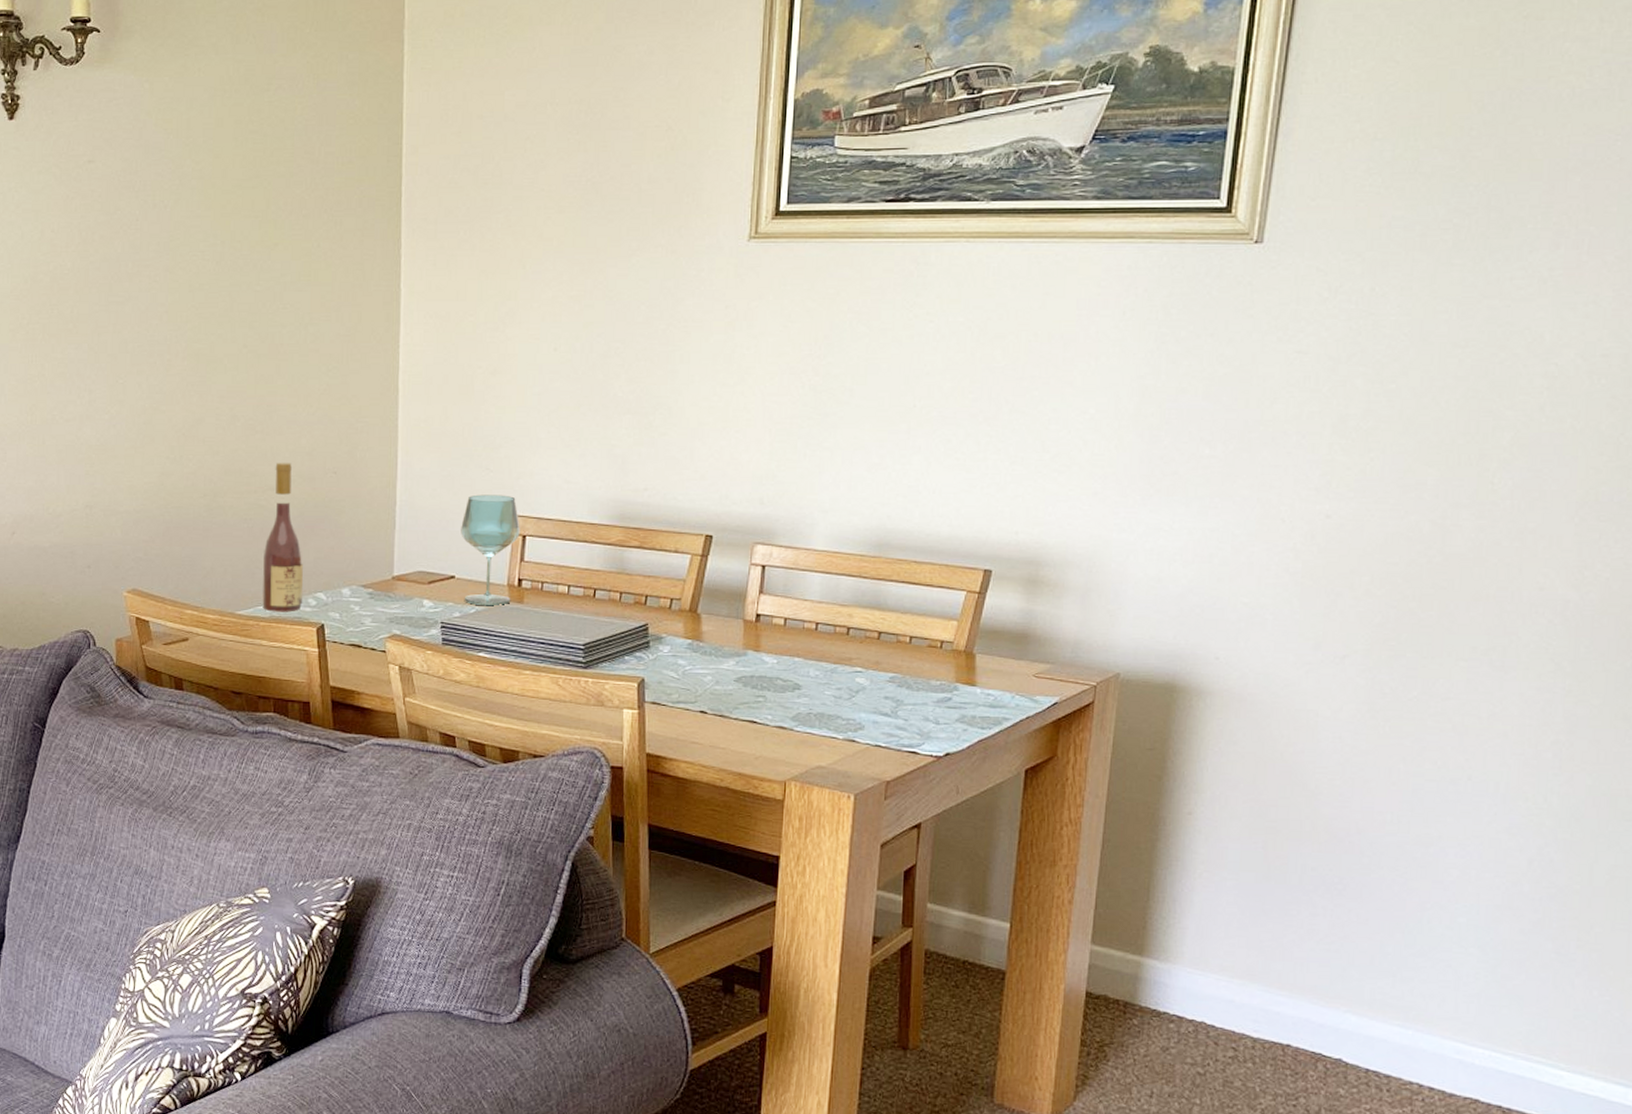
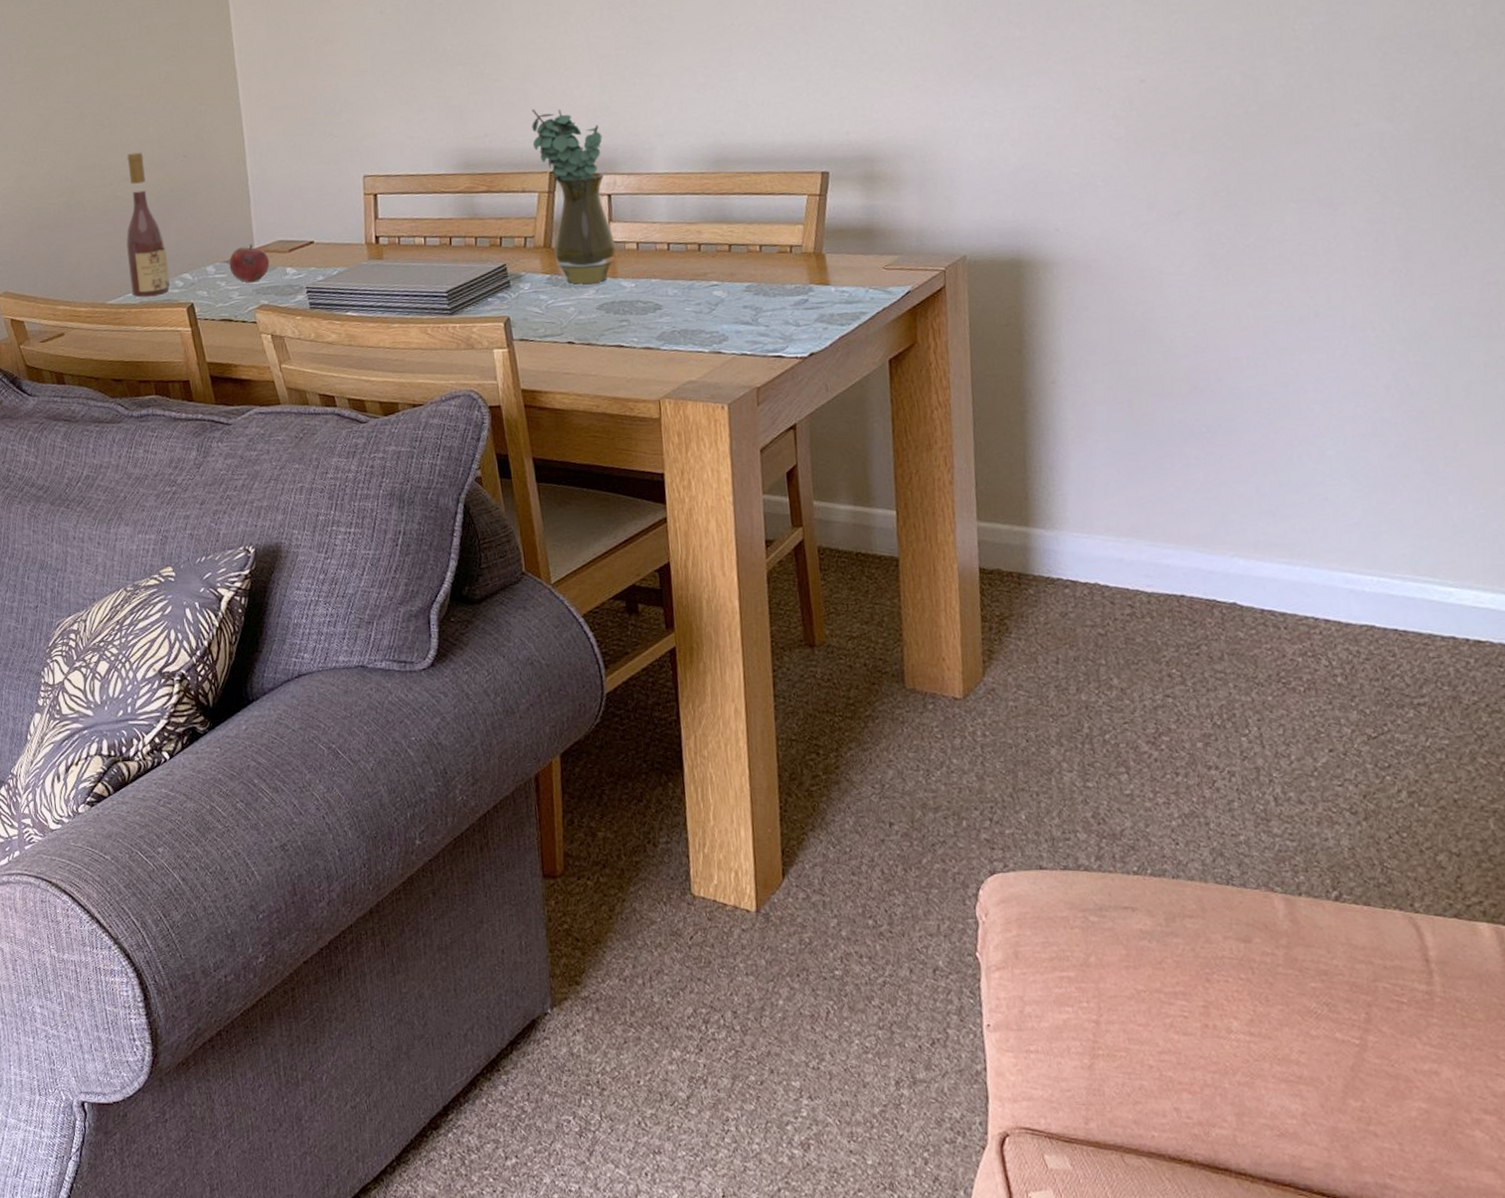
fruit: none [365,571,407,611] -> present [229,244,270,283]
wine glass: present [461,494,520,606] -> none [313,157,371,267]
vase: none [692,468,765,654] -> present [532,108,616,284]

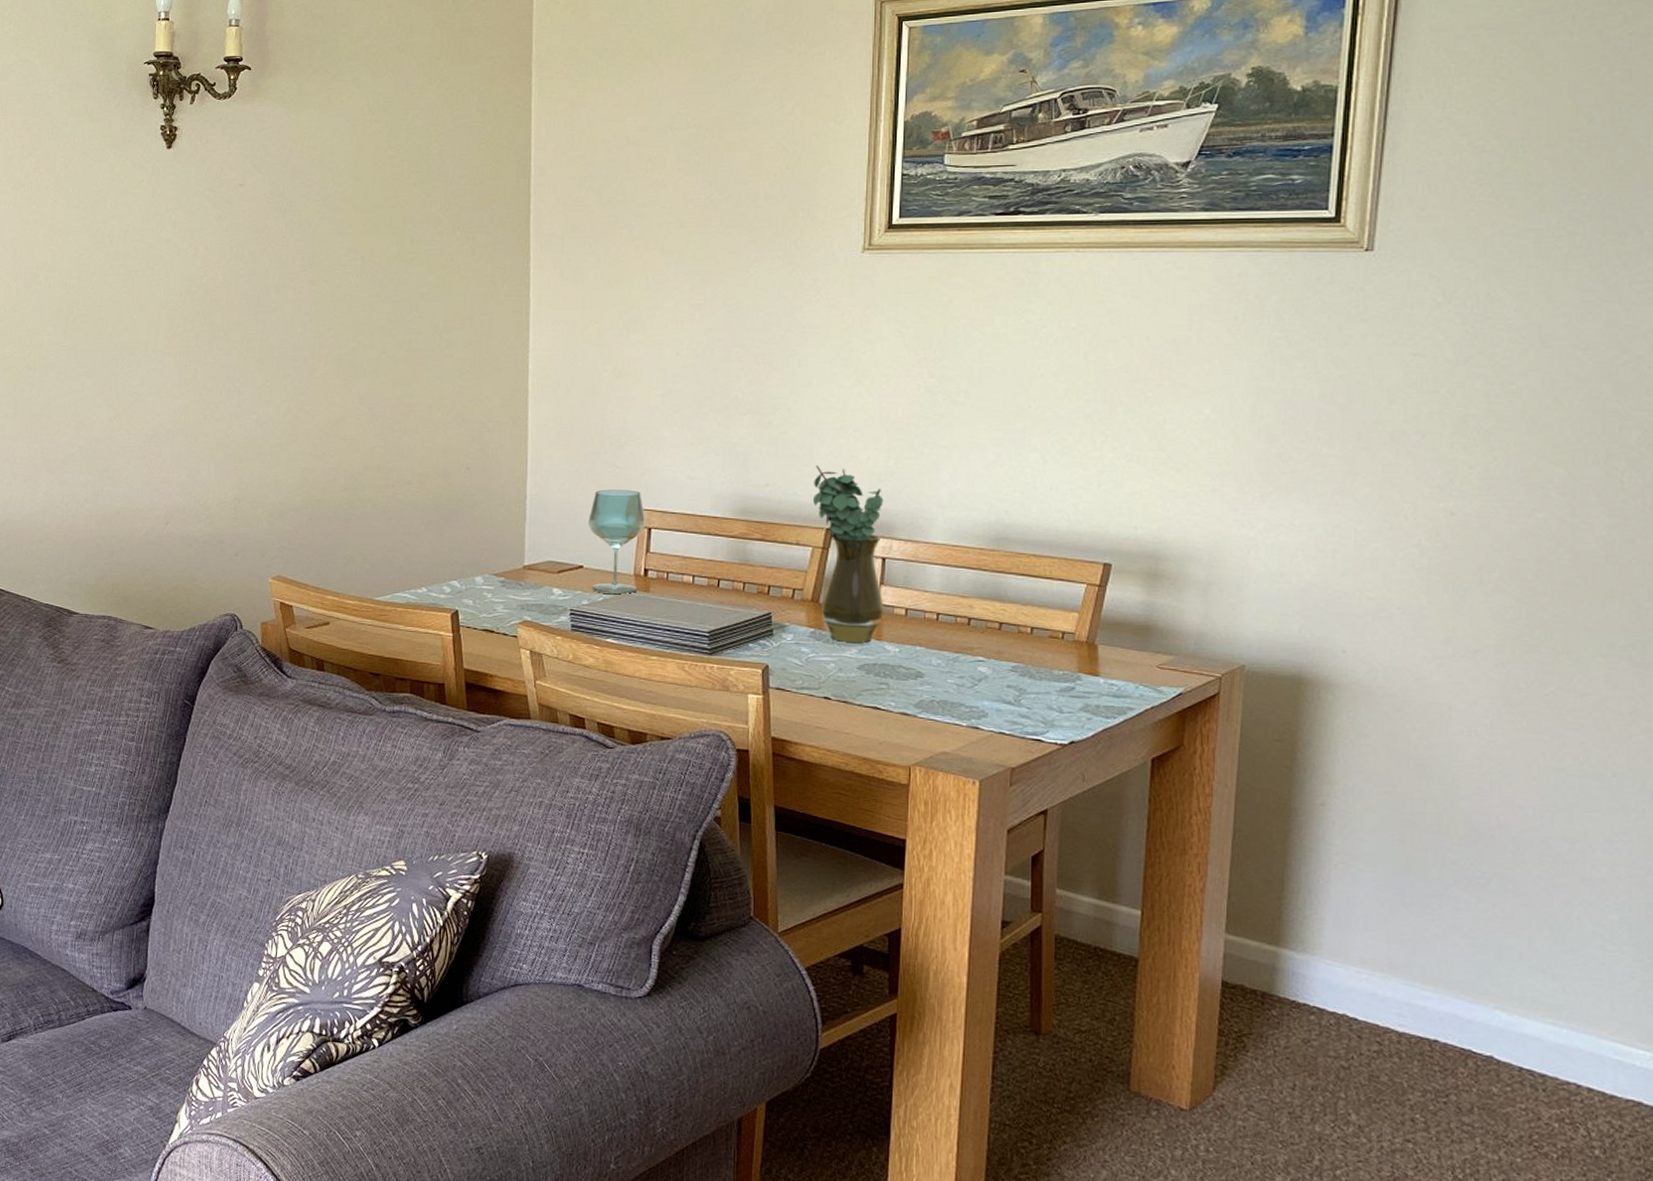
wine bottle: present [126,151,171,298] -> none [399,458,438,599]
fruit: present [229,244,270,283] -> none [497,560,537,598]
wine glass: none [313,157,371,267] -> present [588,489,646,595]

